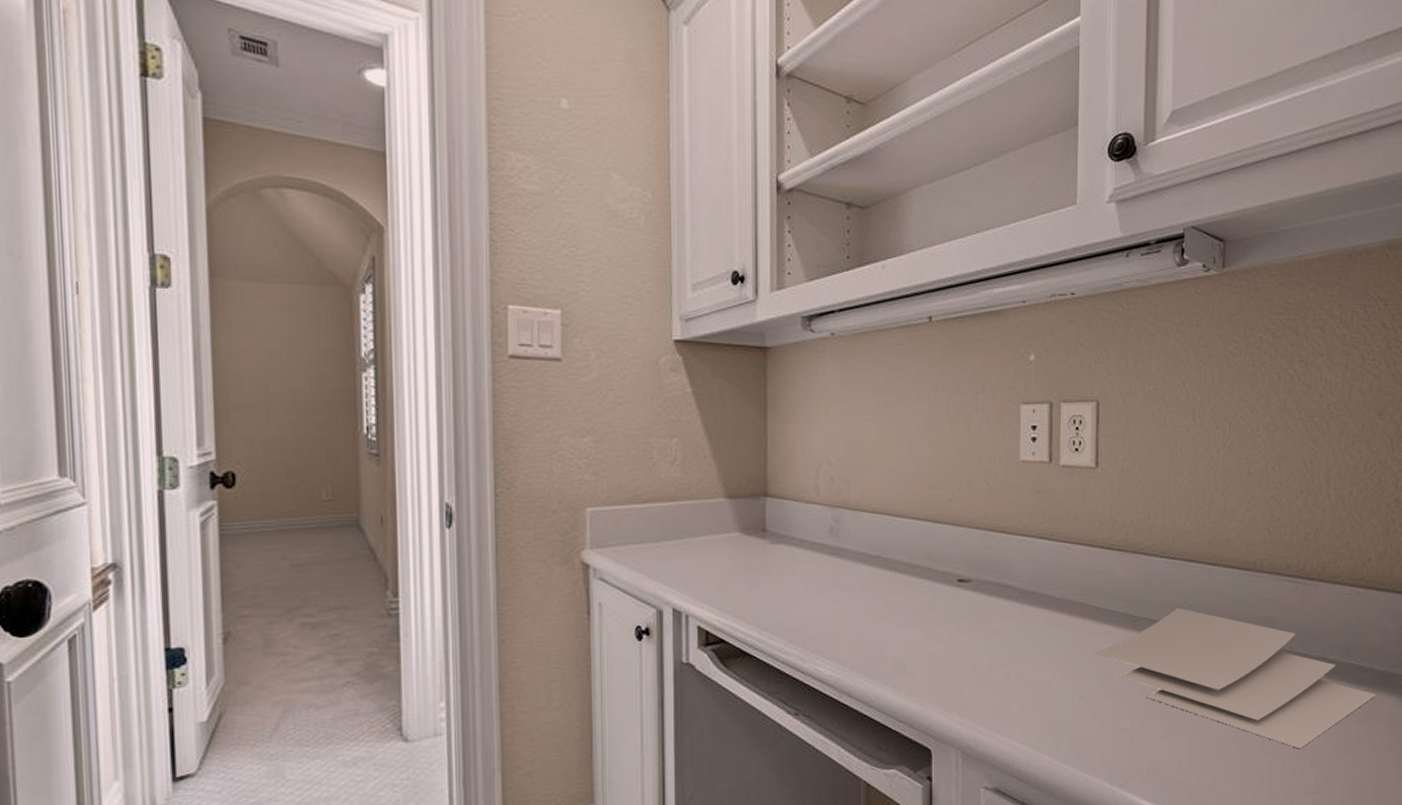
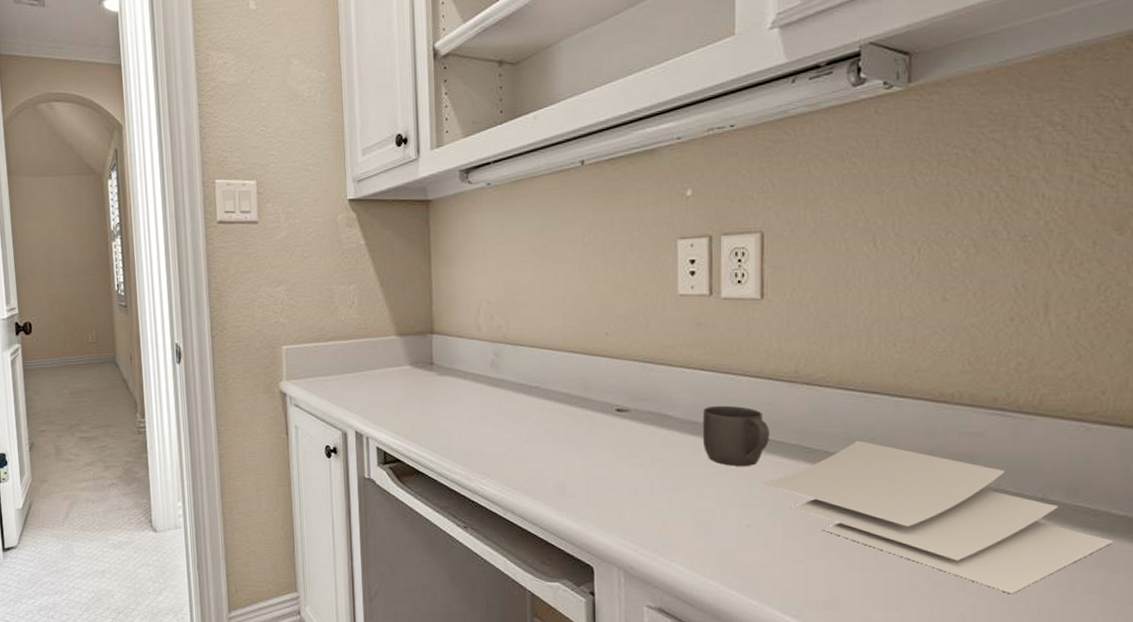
mug: none [1040,574,1102,636] -> present [702,405,771,466]

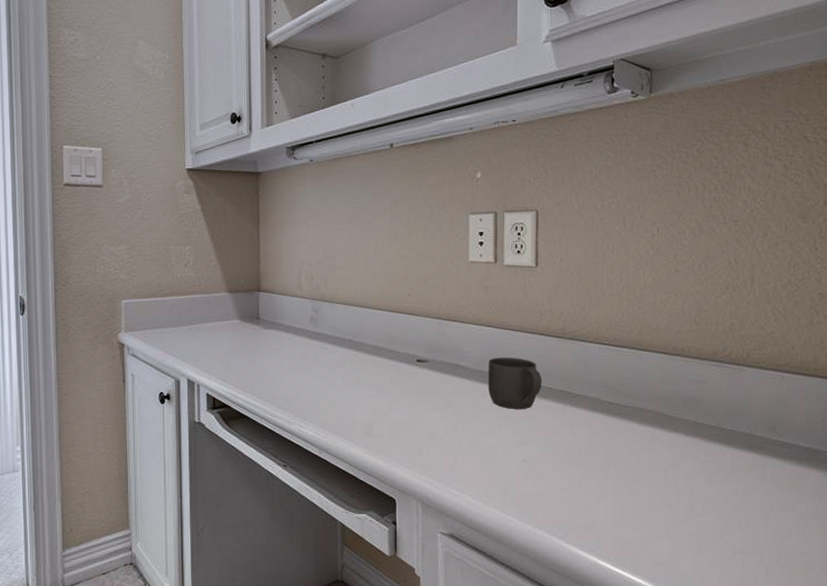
papers: present [762,440,1114,594] -> none [535,387,802,514]

